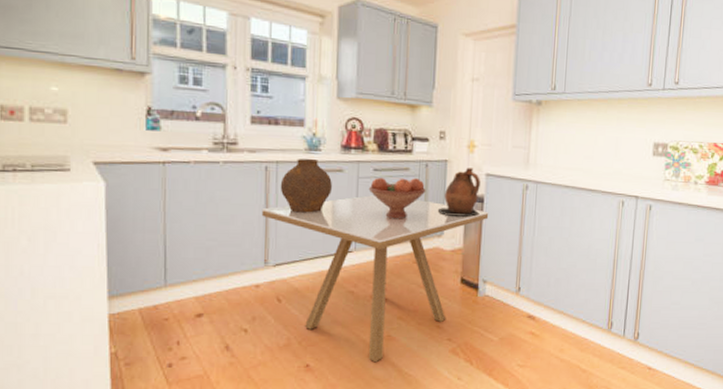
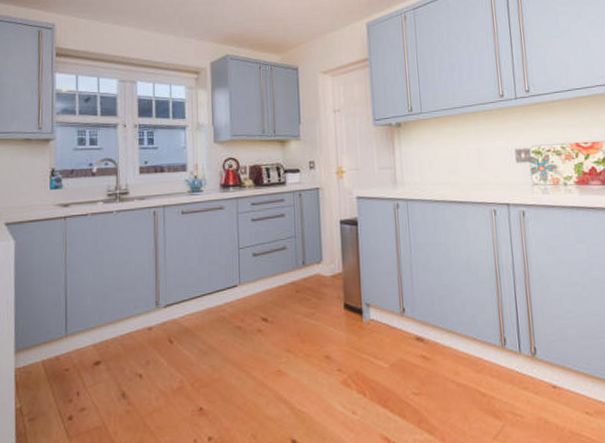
dining table: present [261,195,489,363] -> none [151,228,364,401]
vase: present [280,158,332,213] -> none [167,199,214,253]
fruit bowl: present [368,178,426,219] -> none [248,208,302,250]
ceramic pitcher: present [437,168,480,217] -> none [314,193,355,242]

